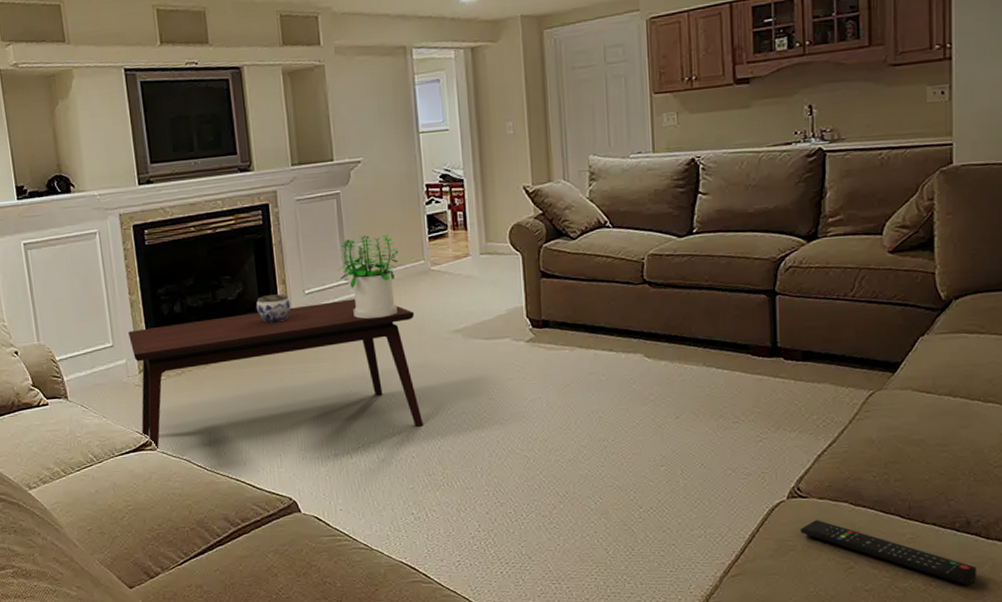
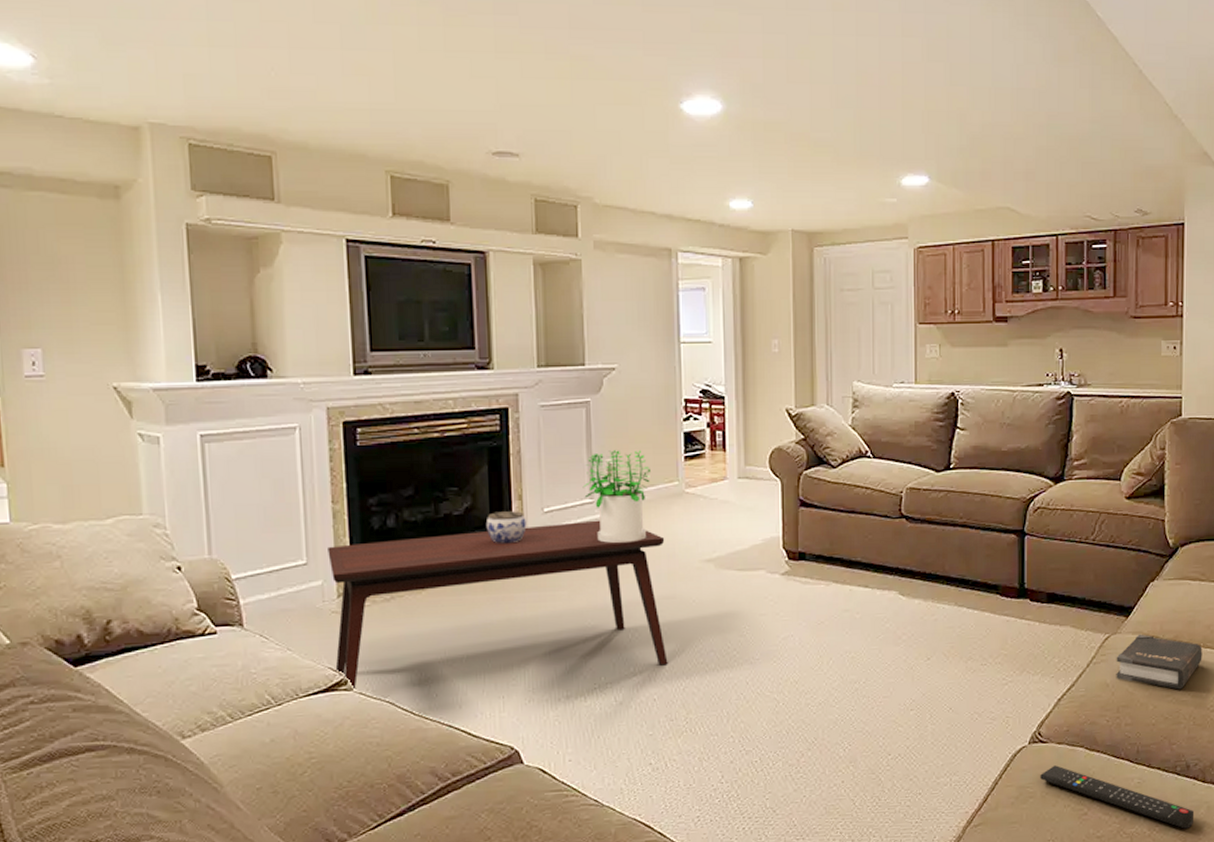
hardback book: none [882,389,983,446] -> present [1116,634,1203,690]

